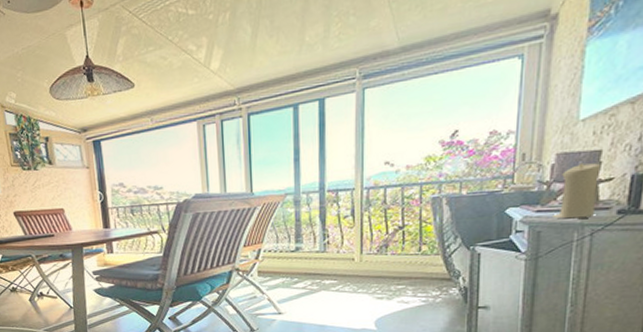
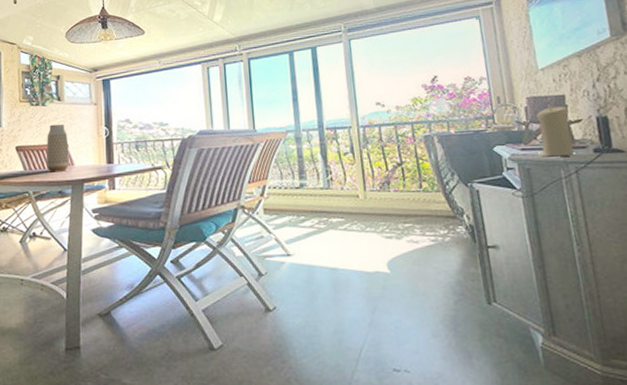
vase: none [42,188,67,237] -> present [46,124,69,173]

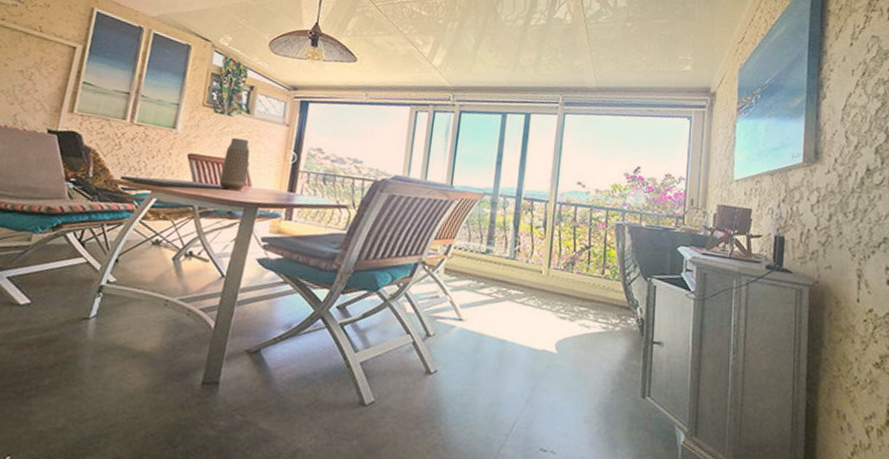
candle: present [536,106,574,157] -> none [716,217,752,268]

